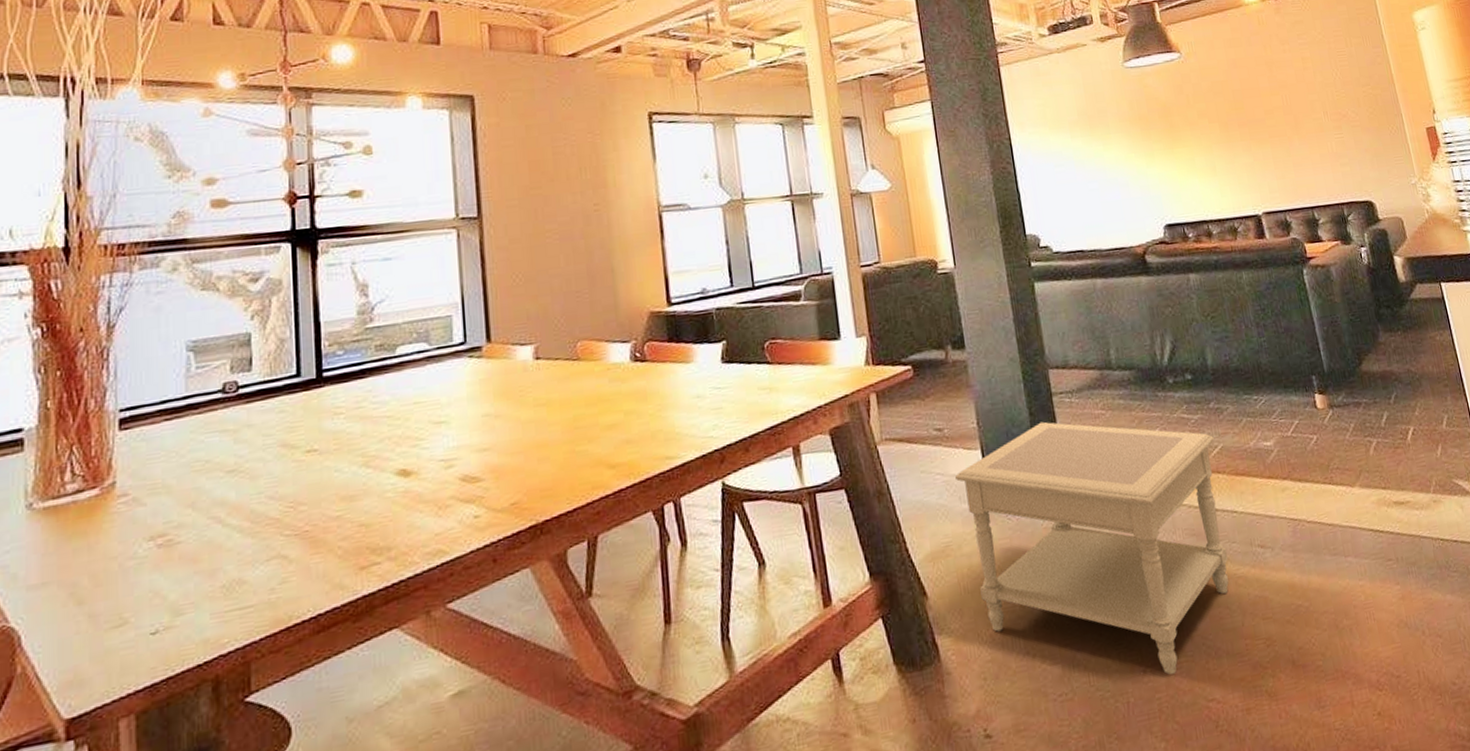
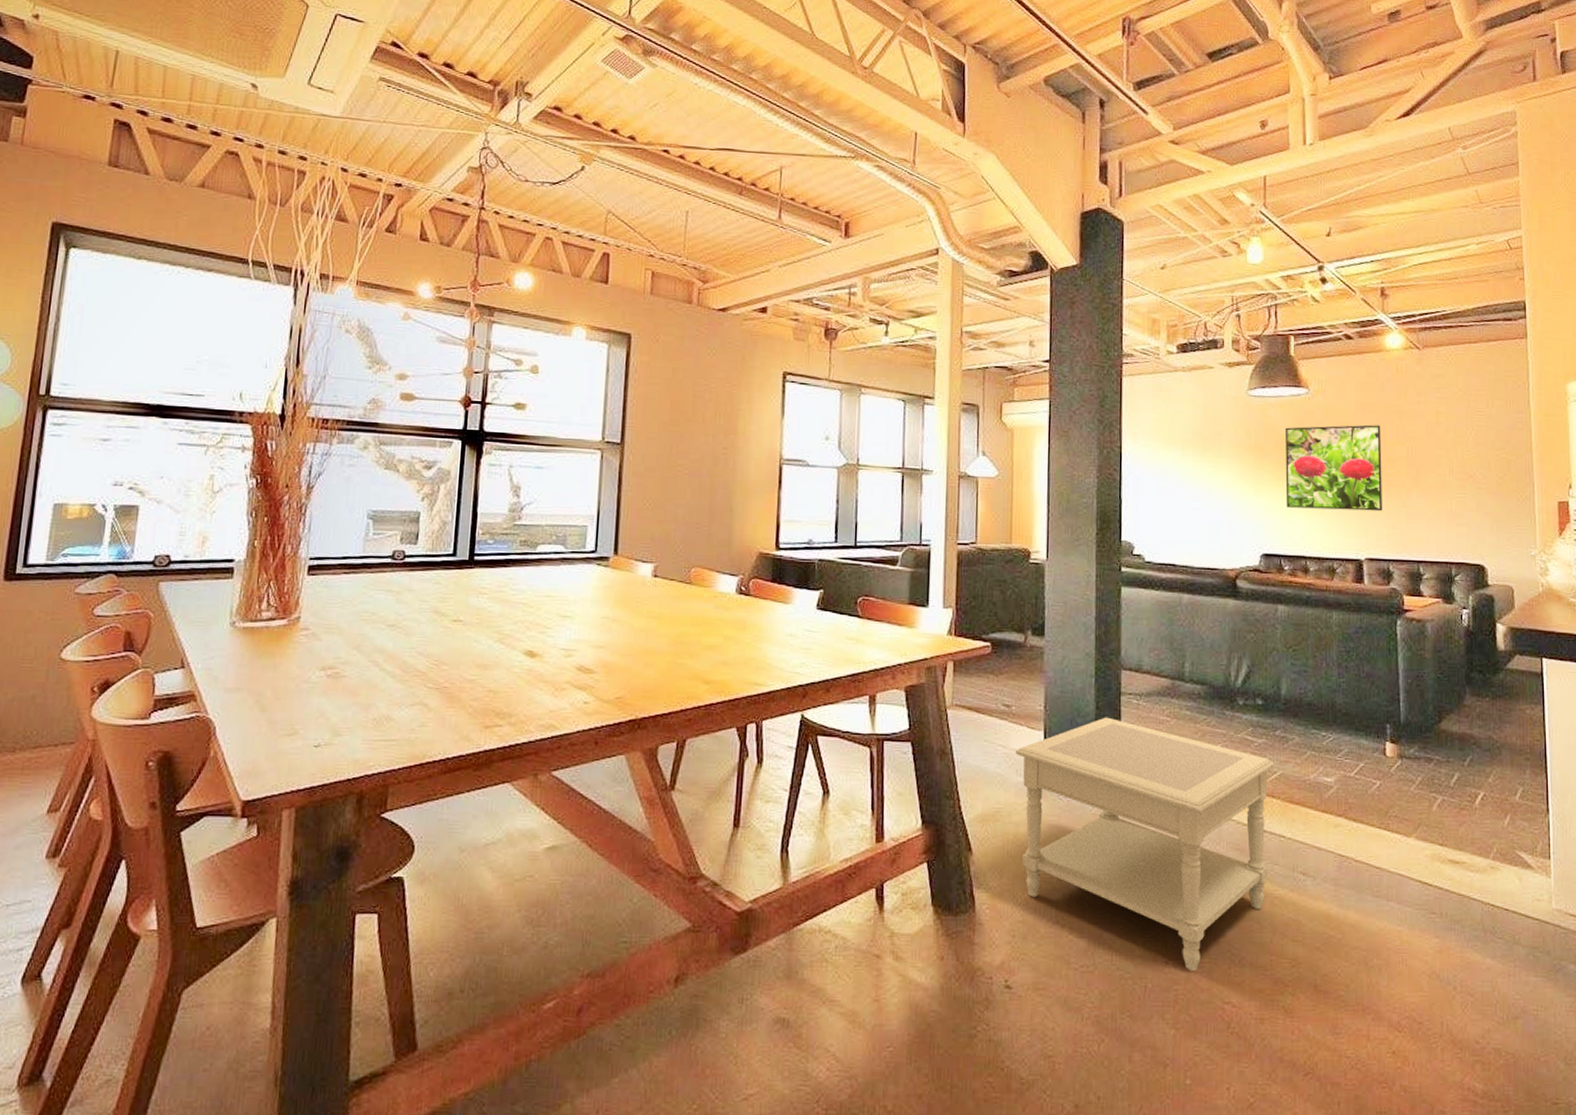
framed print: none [1165,78,1270,174] -> present [1285,424,1382,512]

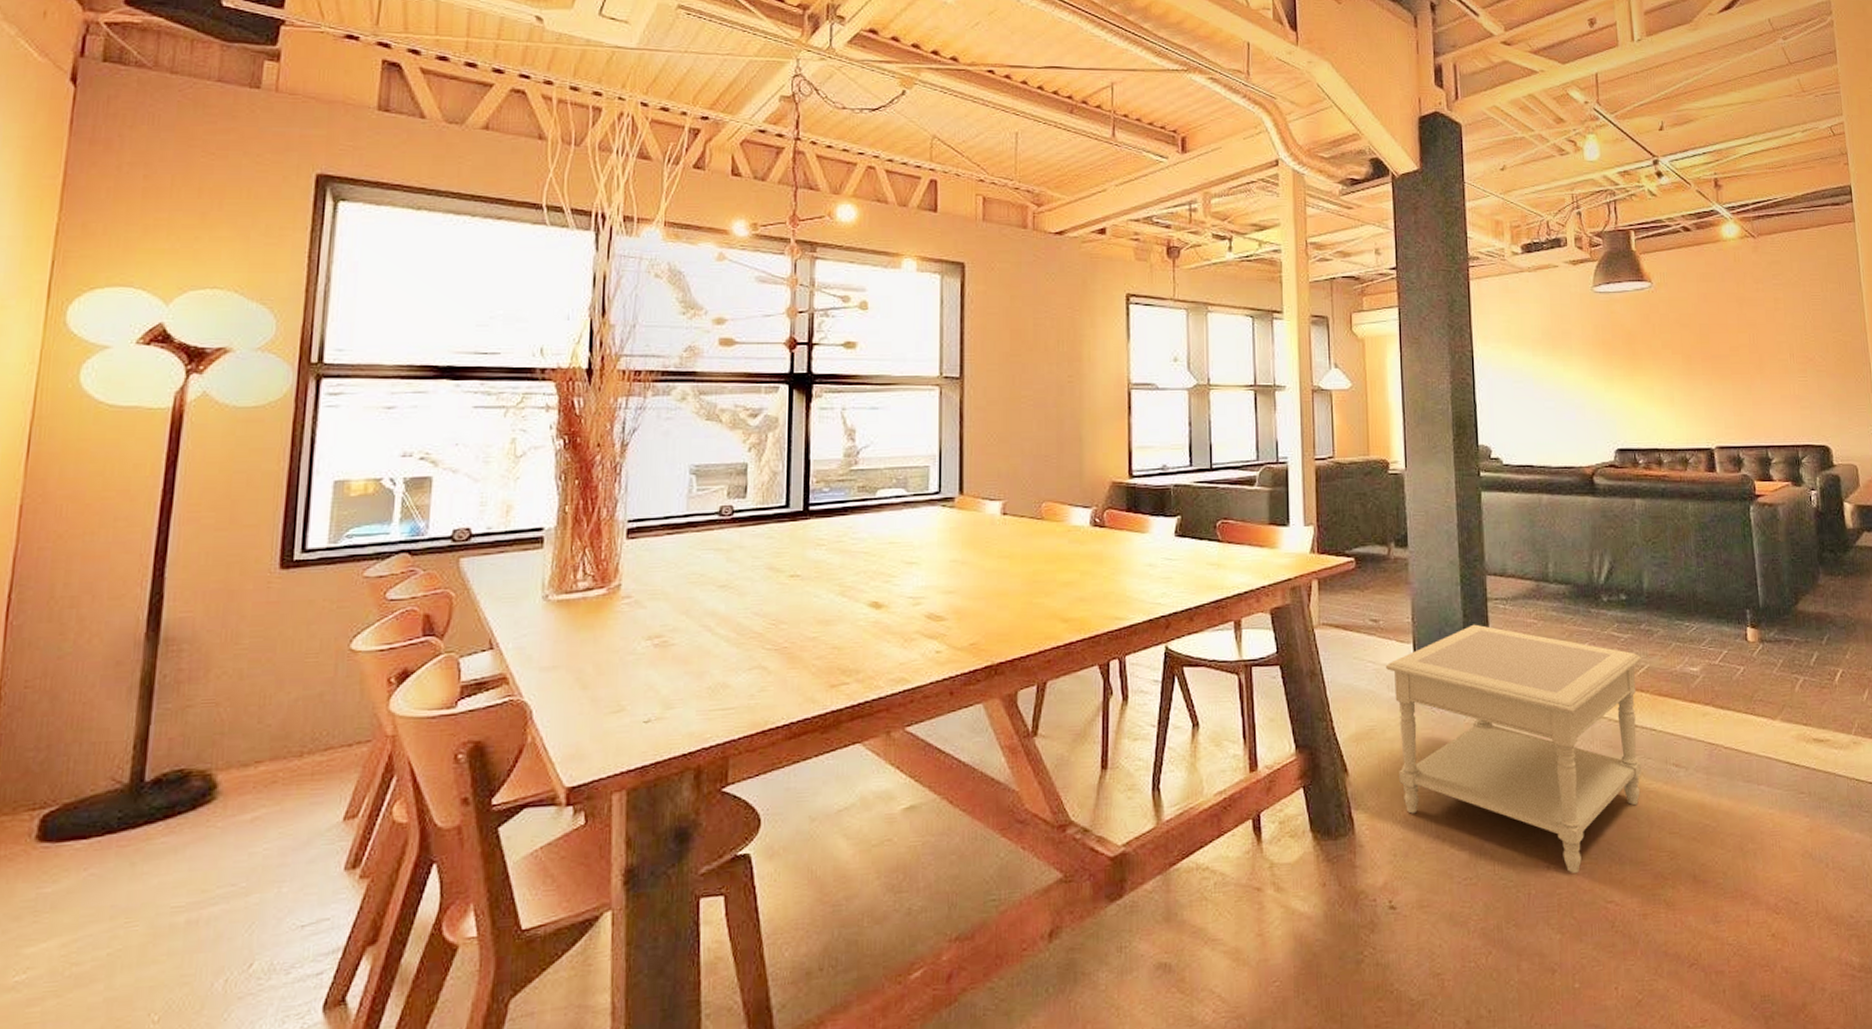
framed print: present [1285,424,1382,512] -> none [1632,314,1729,401]

